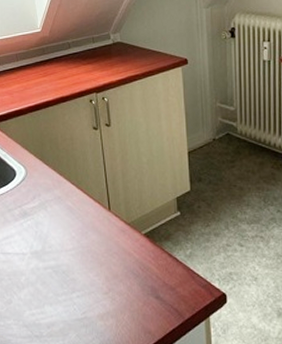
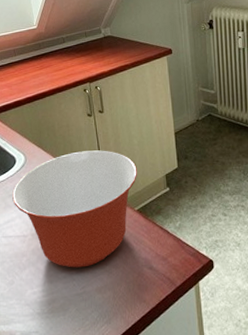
mixing bowl: none [12,167,145,292] -> present [12,150,137,268]

